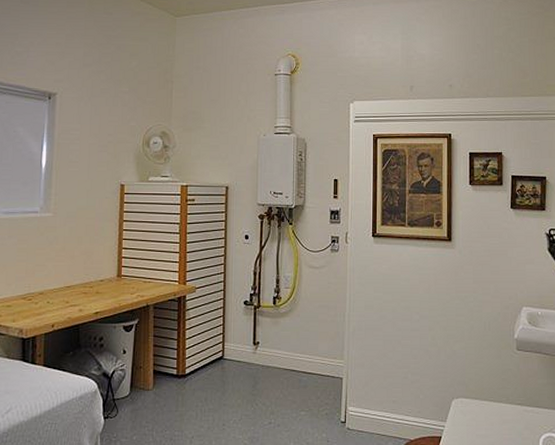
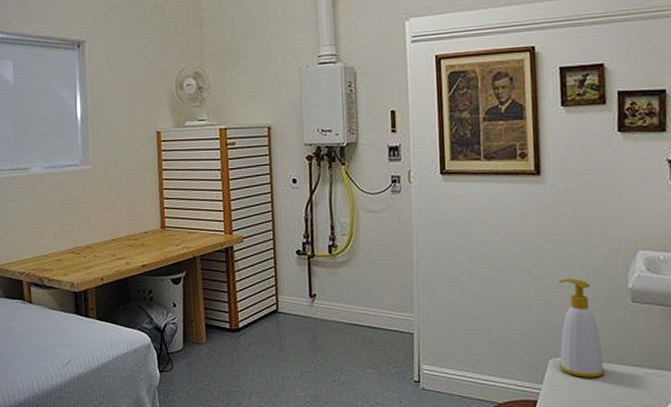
soap bottle: none [460,330,495,415] -> present [558,278,605,378]

